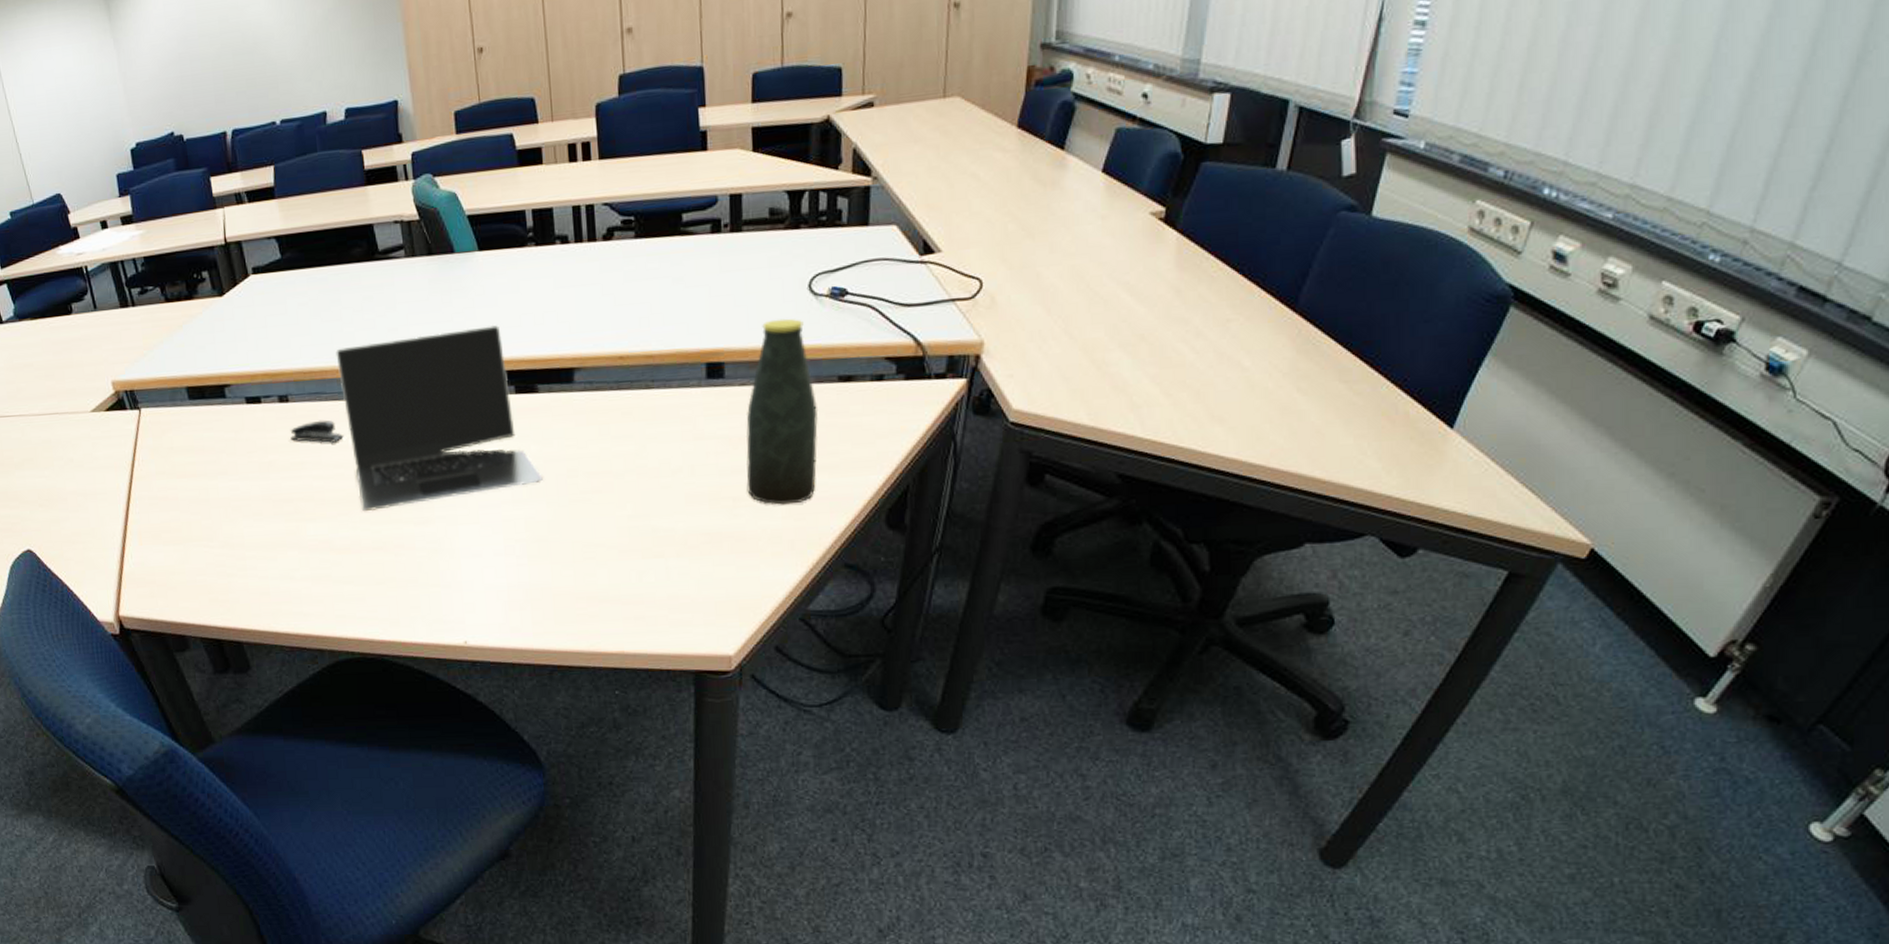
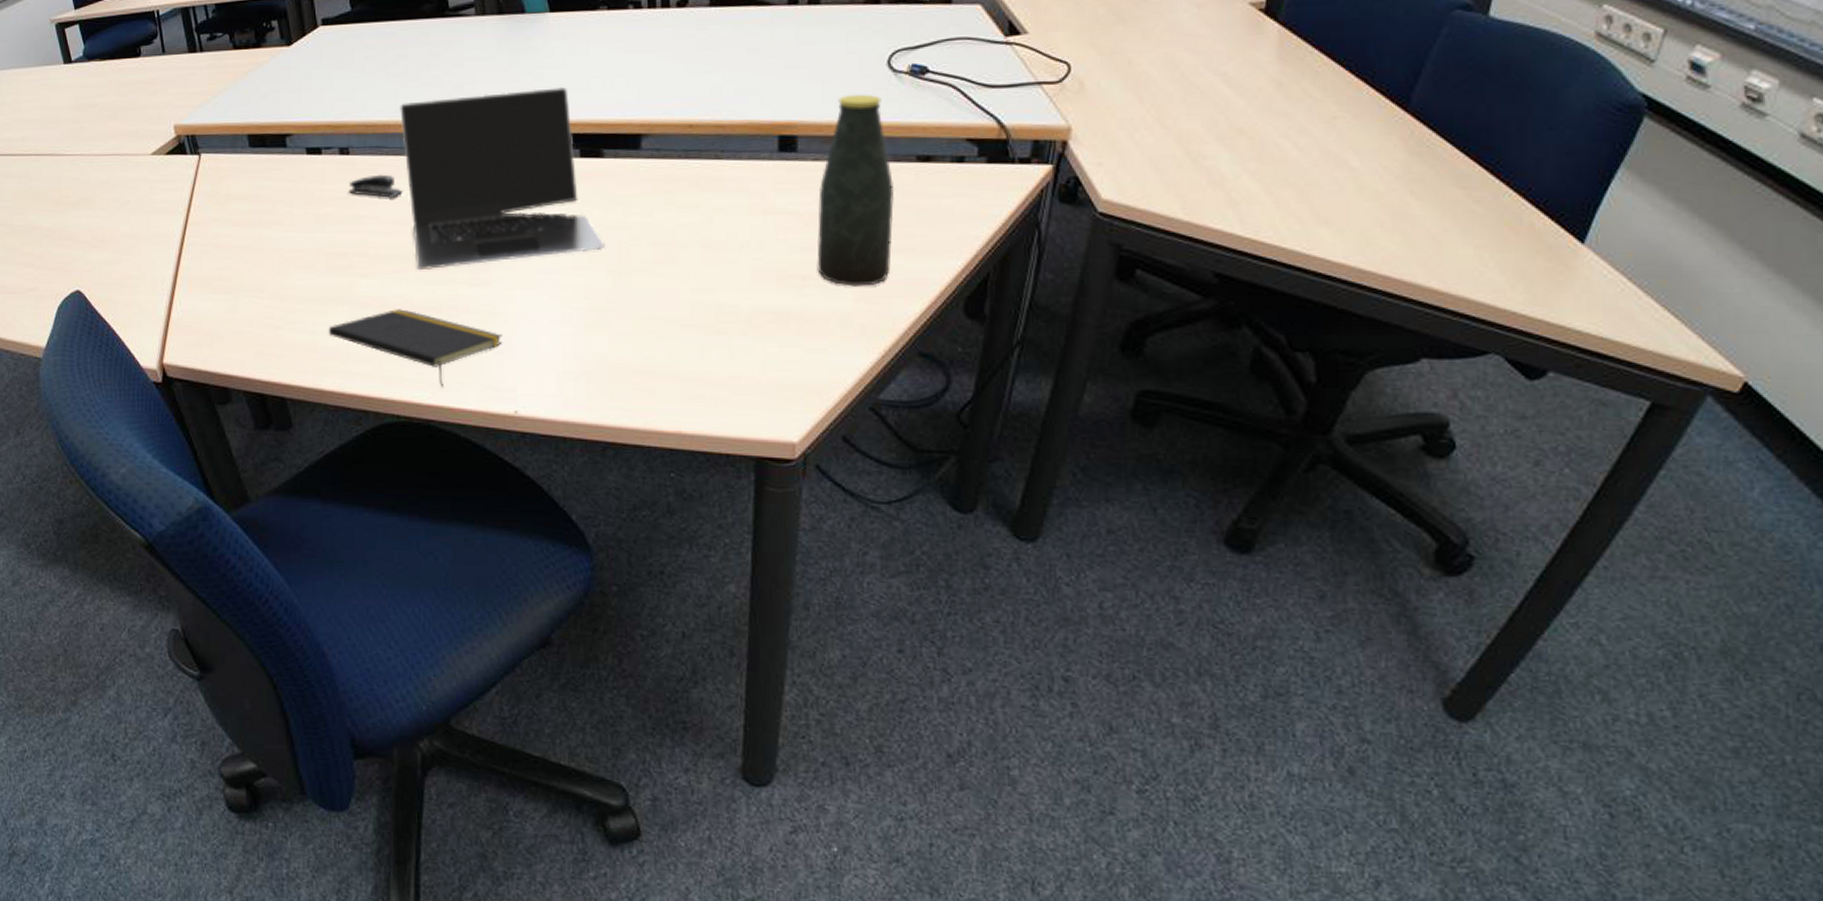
notepad: none [279,550,449,623] -> present [328,309,503,387]

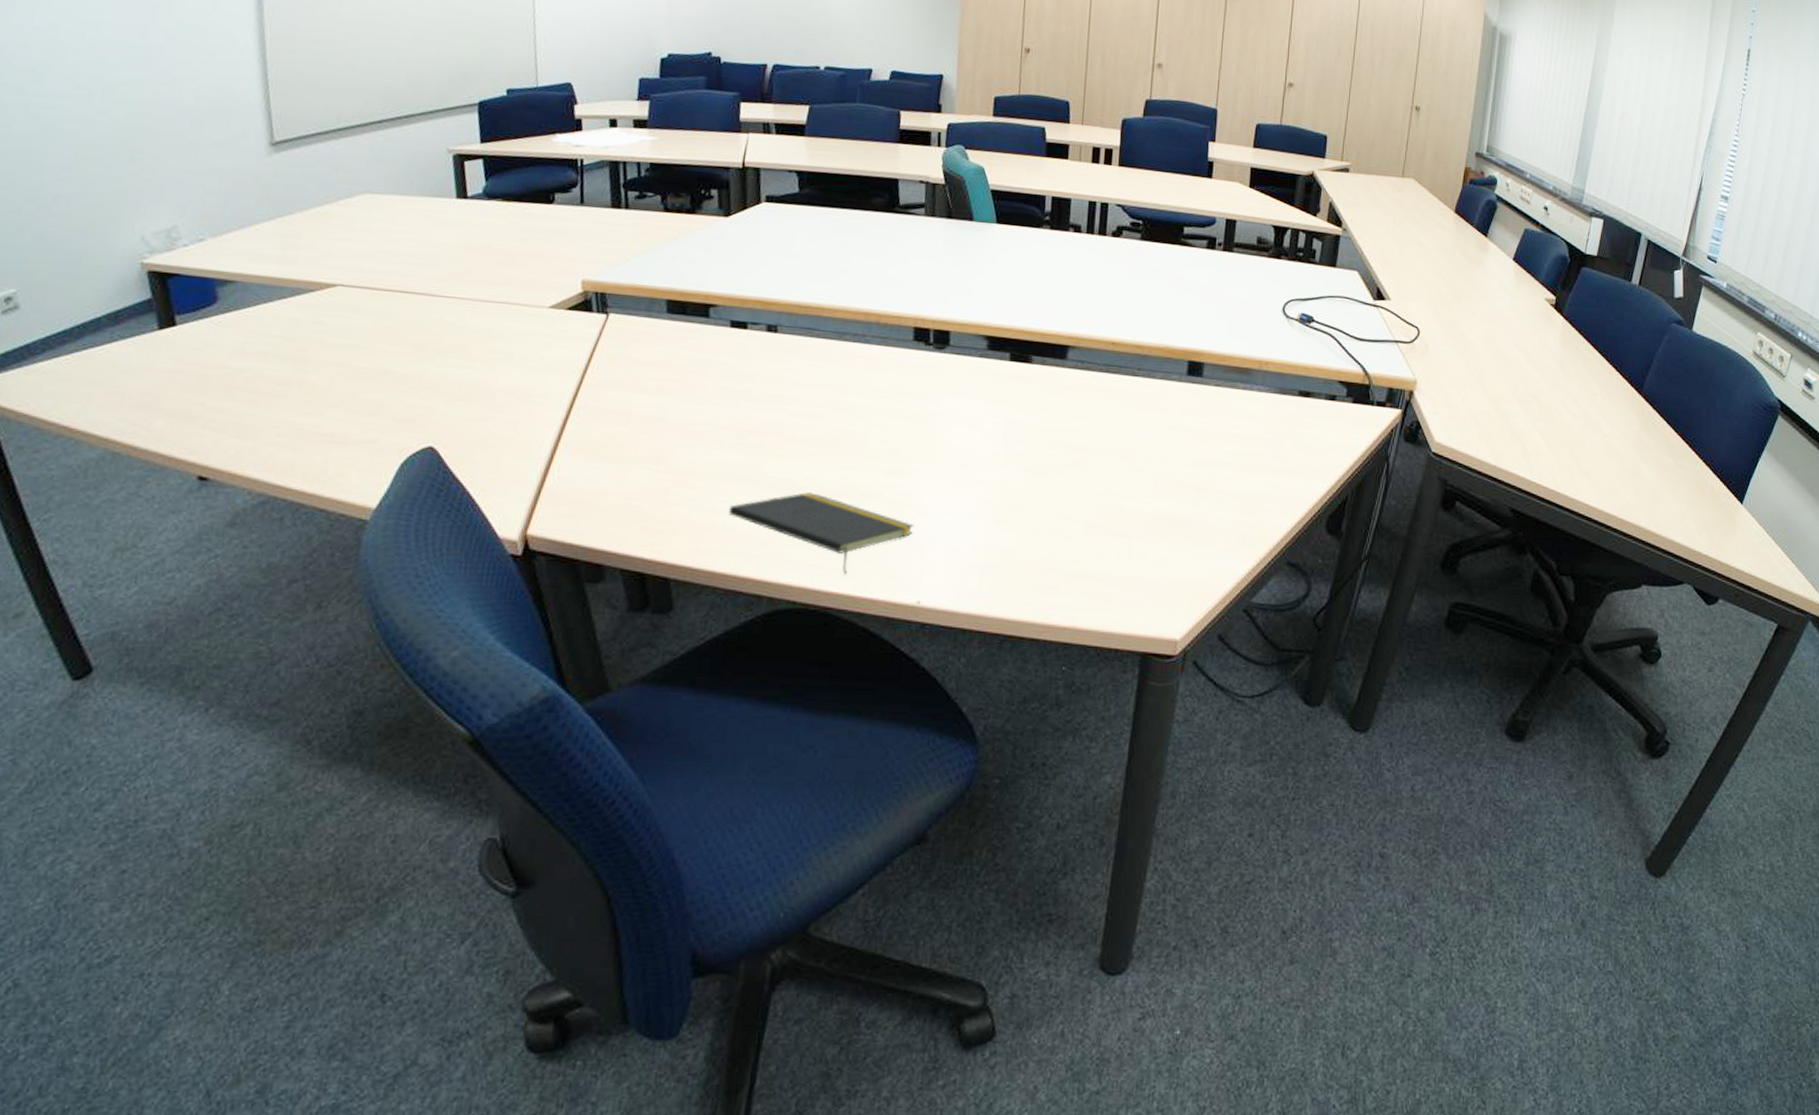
stapler: present [349,174,403,199] -> none [771,355,830,382]
laptop: present [400,86,604,271] -> none [833,289,1024,456]
bottle: present [817,94,895,287] -> none [1210,332,1280,501]

